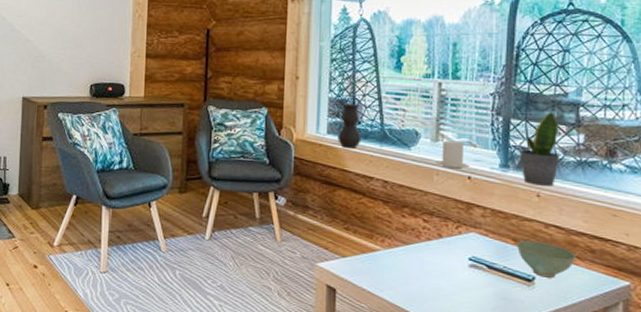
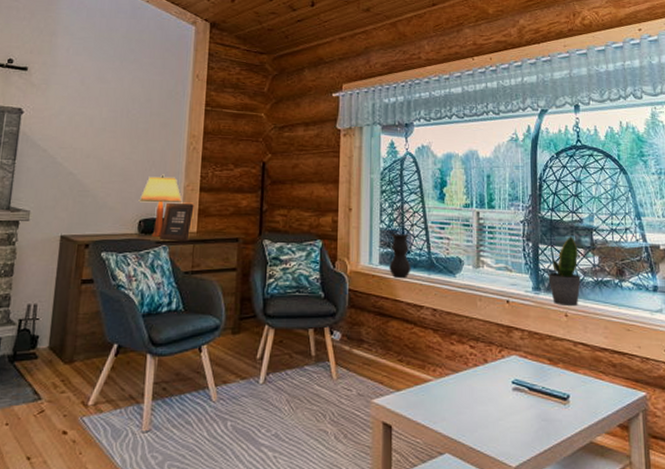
table lamp: none [91,42,129,100] -> present [140,175,182,237]
picture frame: none [110,69,141,106] -> present [160,203,194,242]
candle: present [436,140,470,170] -> none [478,266,508,295]
bowl: present [516,240,576,278] -> none [551,359,602,395]

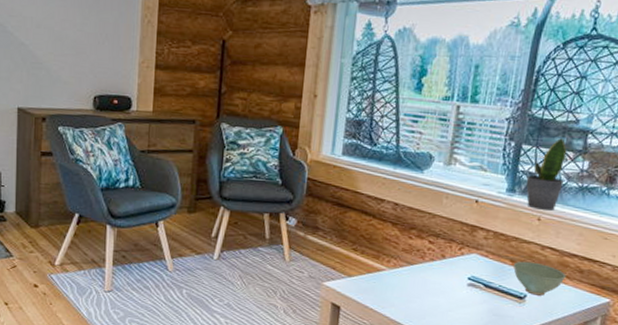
table lamp: present [140,175,182,237] -> none [94,50,136,114]
picture frame: present [160,203,194,242] -> none [115,80,150,121]
vase: present [389,233,411,279] -> none [352,124,379,172]
bowl: none [551,359,602,395] -> present [513,261,566,296]

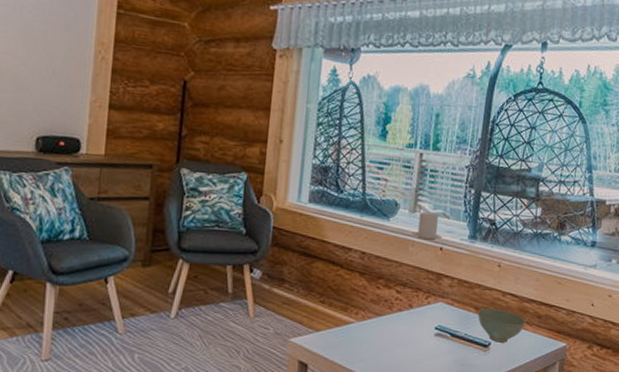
candle: none [446,164,479,194] -> present [412,211,443,241]
potted plant: present [526,137,567,212] -> none [486,184,522,258]

